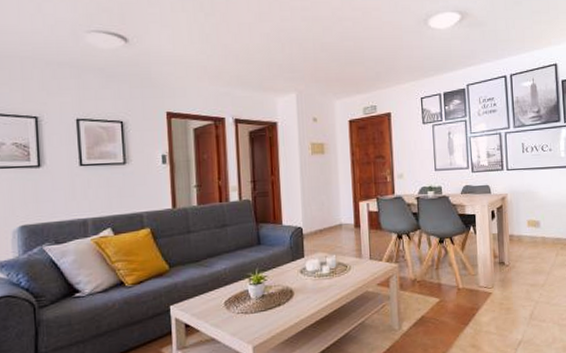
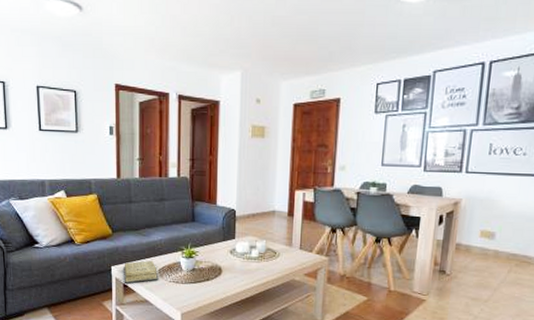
diary: none [184,292,225,323] -> present [124,260,159,284]

